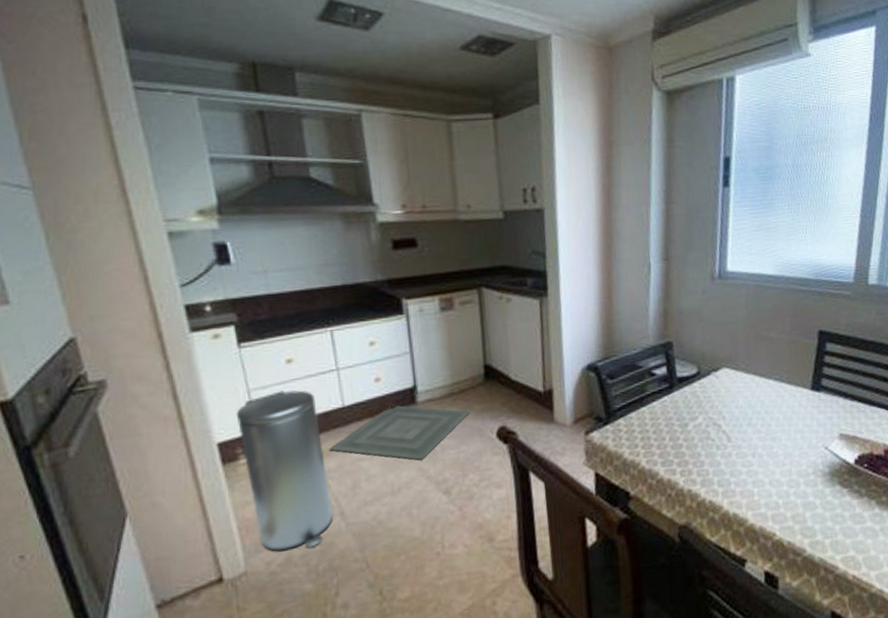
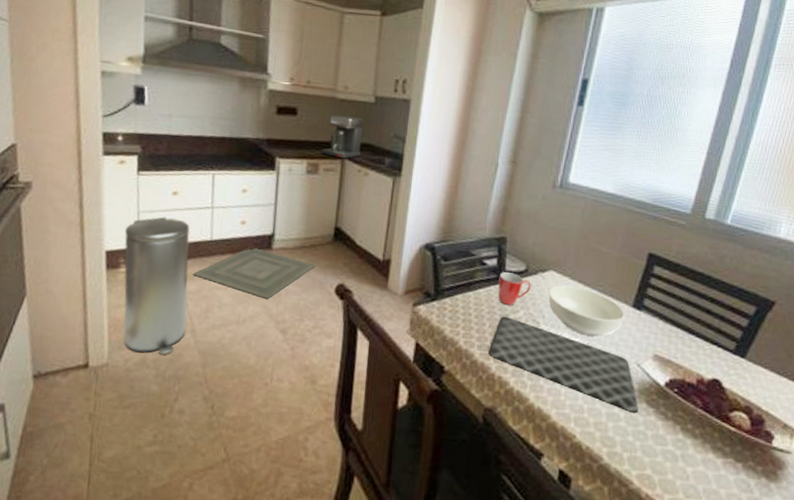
coffee maker: none [454,238,498,288] -> present [322,114,363,159]
mug: none [671,378,706,413] -> present [498,272,531,305]
placemat: none [673,424,834,499] -> present [489,316,640,413]
bowl: none [724,379,805,428] -> present [547,285,625,336]

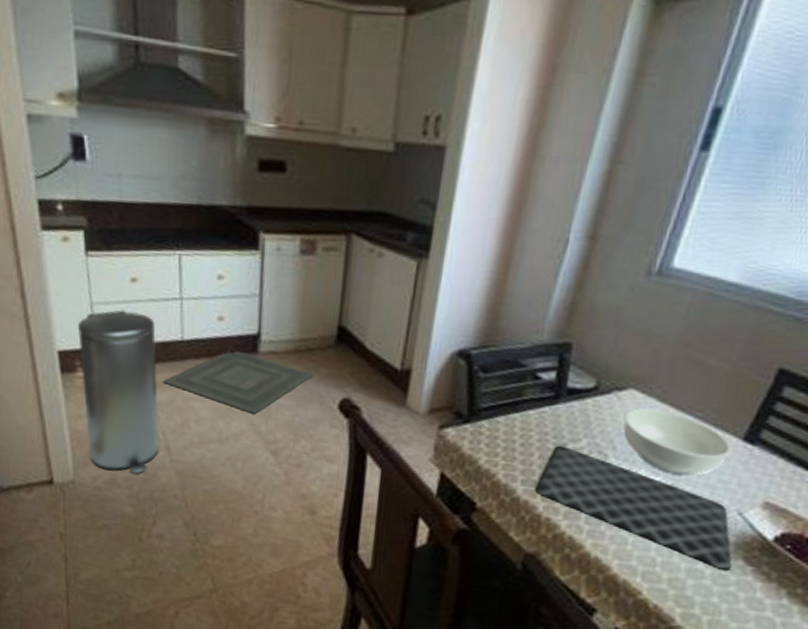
coffee maker: present [322,114,363,159] -> none [321,170,378,234]
mug: present [498,272,531,305] -> none [553,389,601,432]

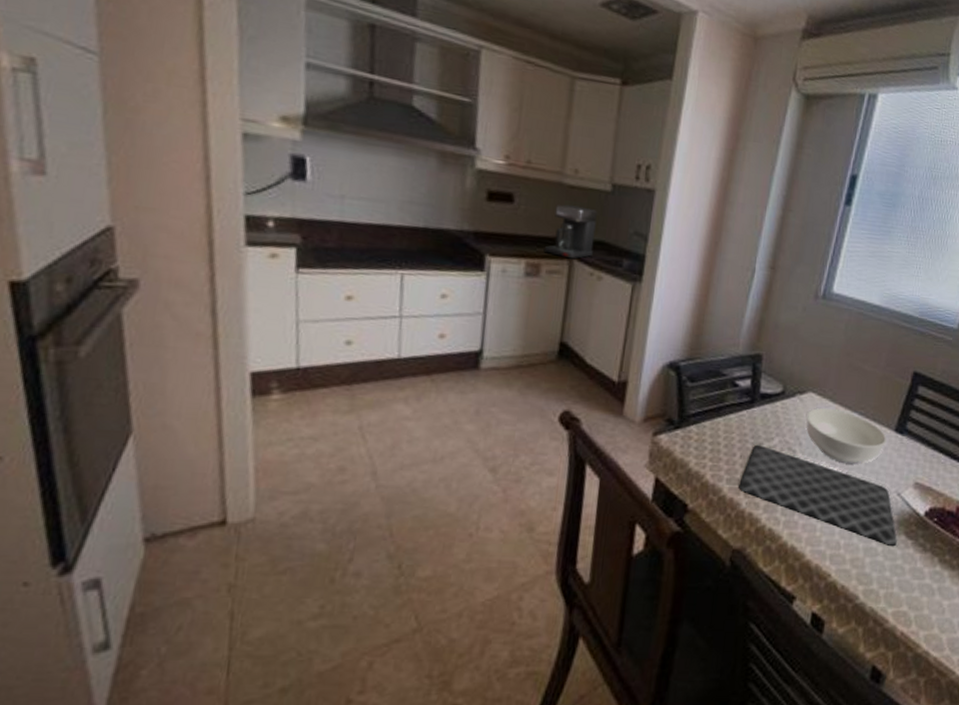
pedal bin: present [77,310,160,474] -> none [277,328,370,504]
bath mat: present [162,349,314,415] -> none [373,366,535,432]
coffee maker: none [321,170,378,234] -> present [545,204,597,259]

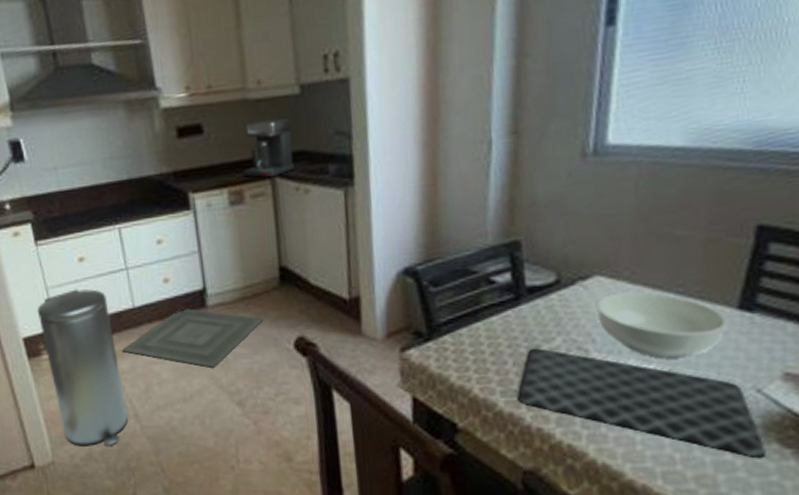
pedal bin: none [277,328,370,504] -> present [37,288,129,446]
bath mat: none [373,366,535,432] -> present [121,307,264,369]

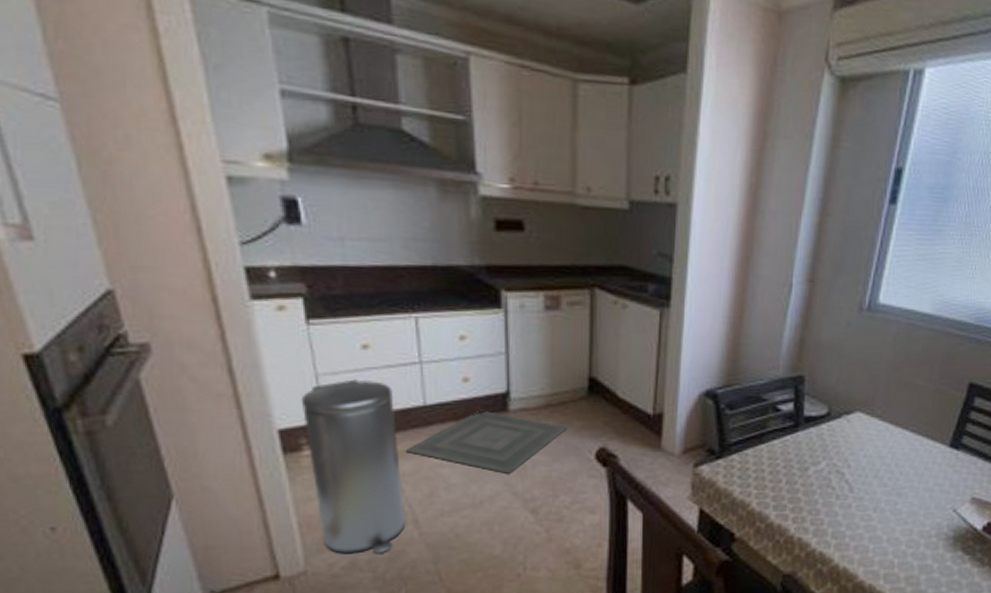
coffee maker: present [244,118,294,178] -> none [563,228,616,288]
placemat: present [517,347,768,459] -> none [786,469,955,563]
bowl: present [595,292,727,358] -> none [853,428,941,482]

